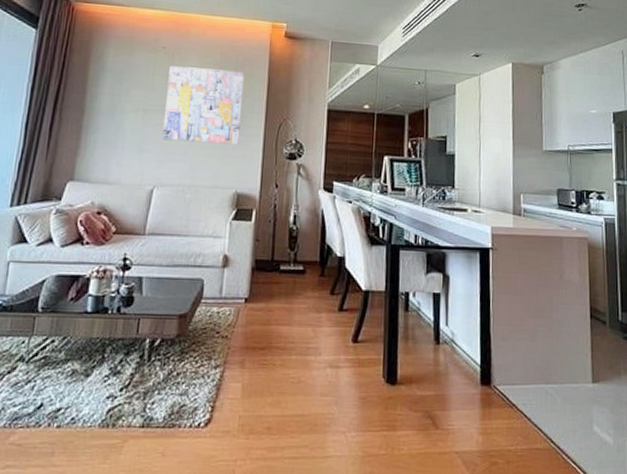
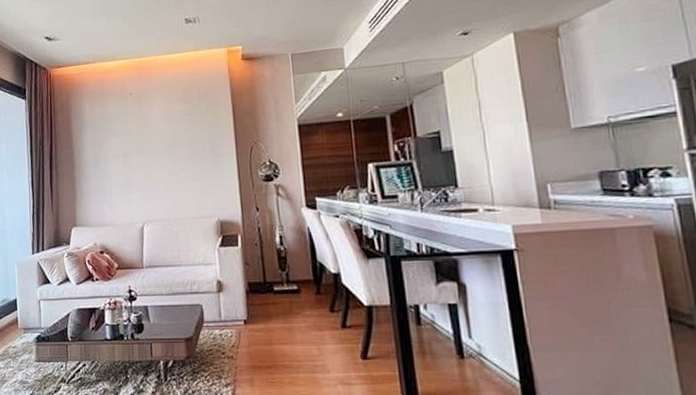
wall art: present [161,66,245,145] -> none [139,102,214,180]

